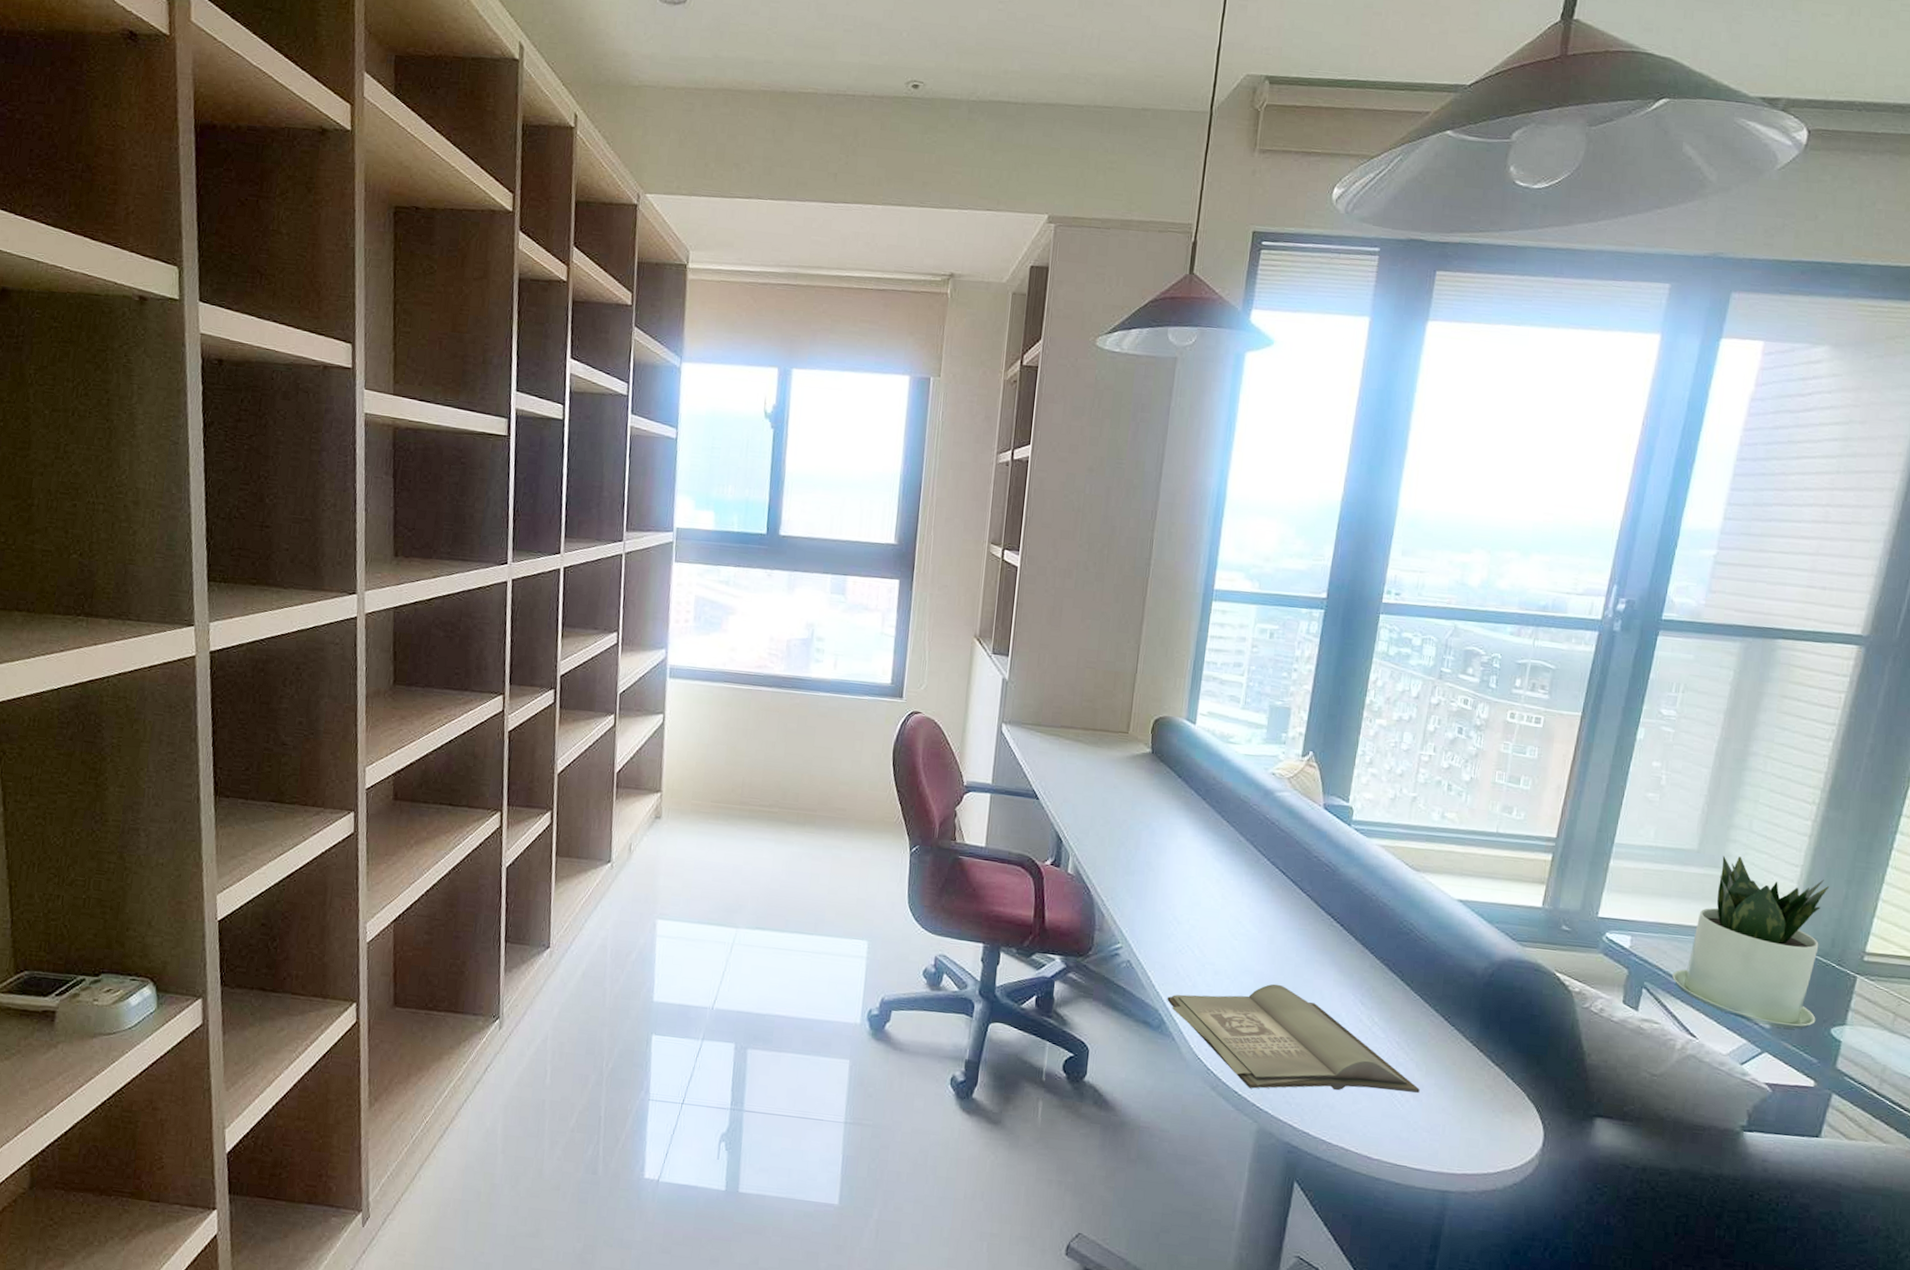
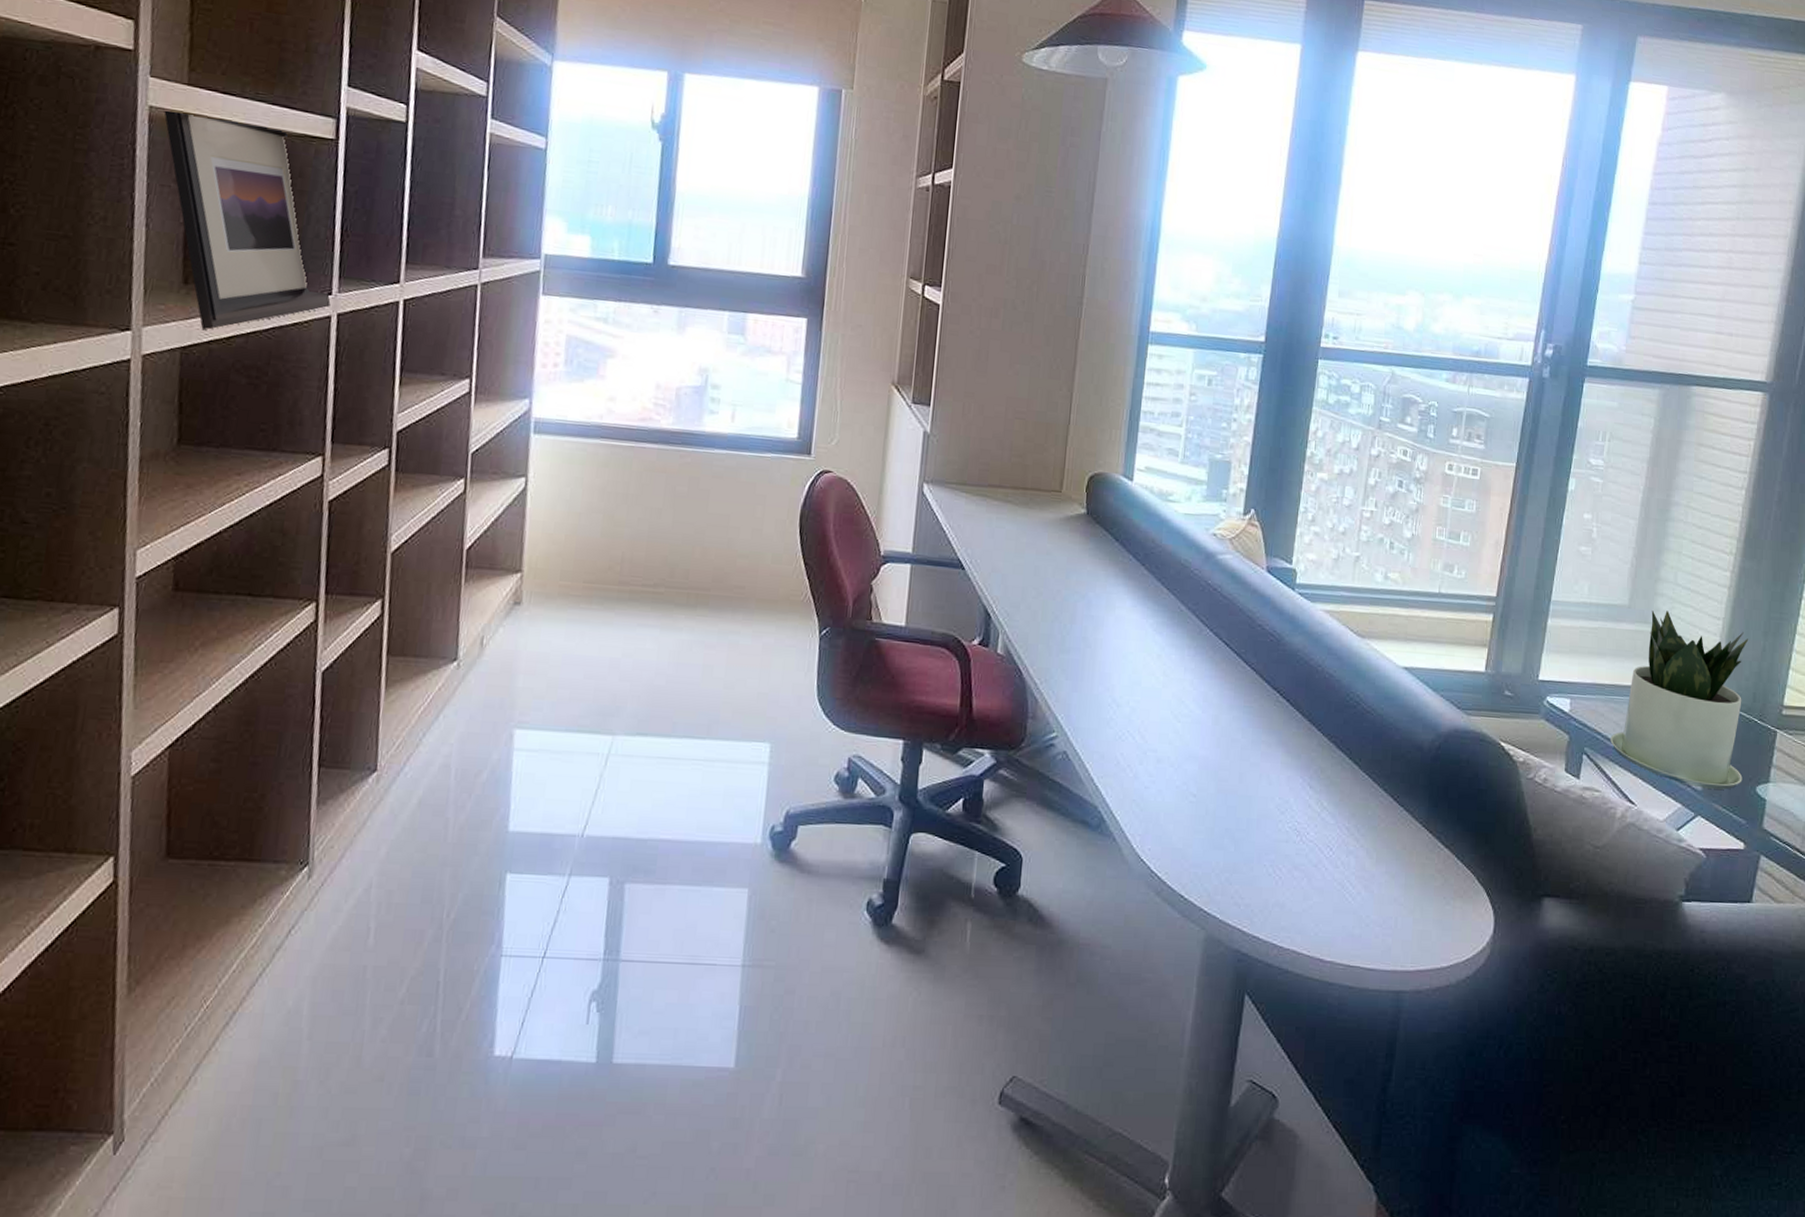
picture frame: none [375,391,507,594] -> present [163,79,331,331]
hardback book: present [1167,983,1420,1093] -> none [1107,769,1371,891]

